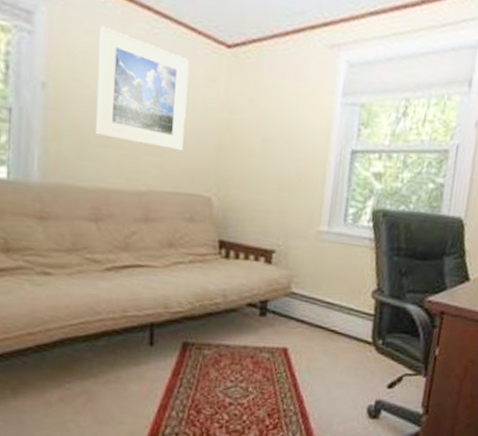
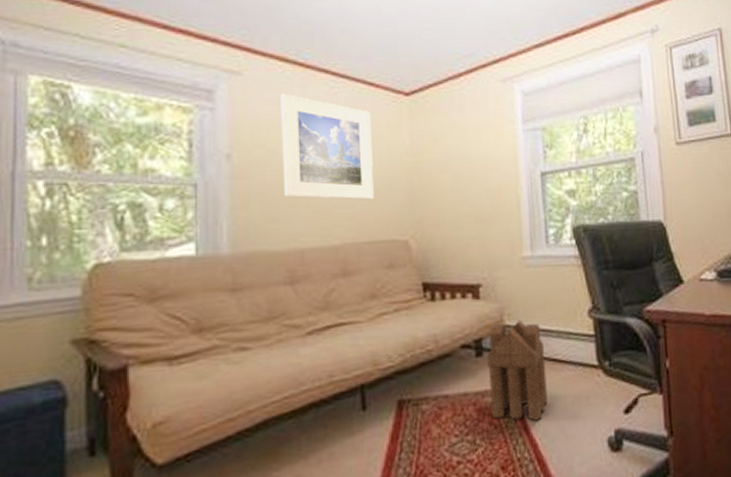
stool: none [266,289,325,380] -> present [487,319,548,421]

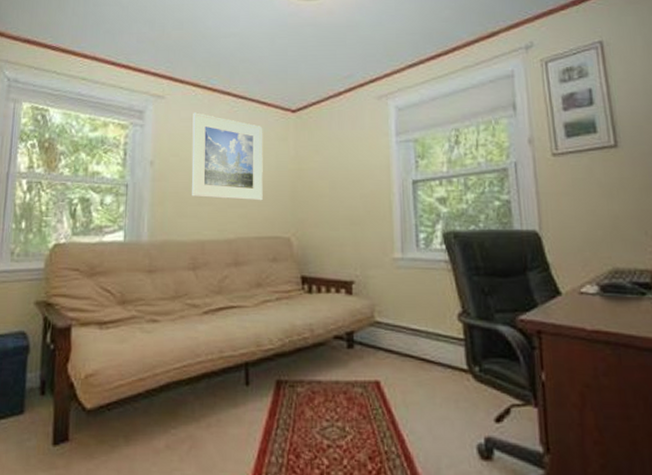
stool: present [487,319,548,421] -> none [358,317,415,416]

